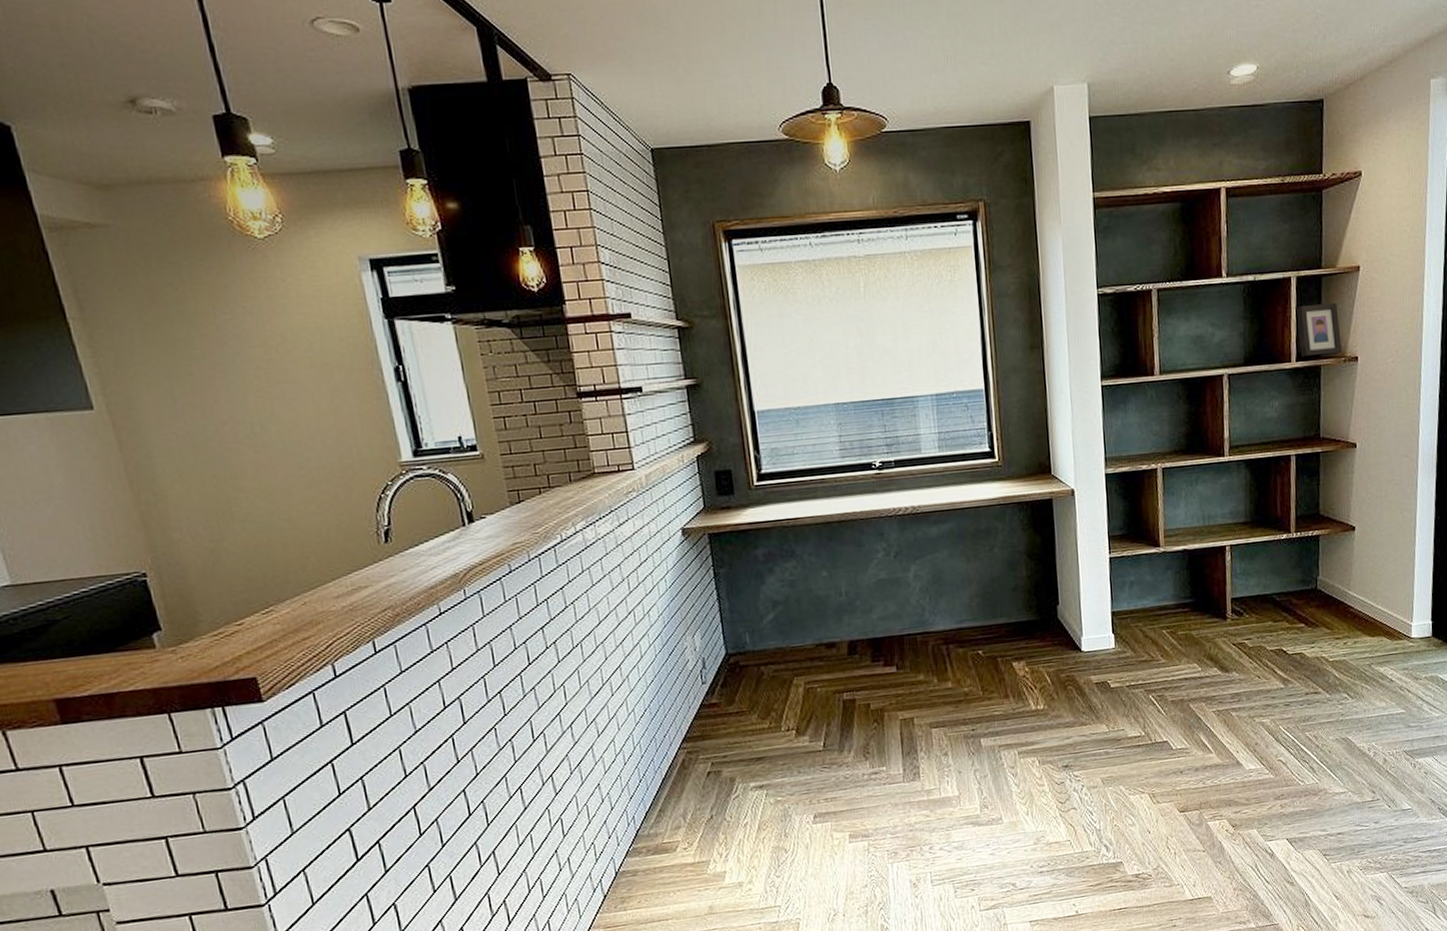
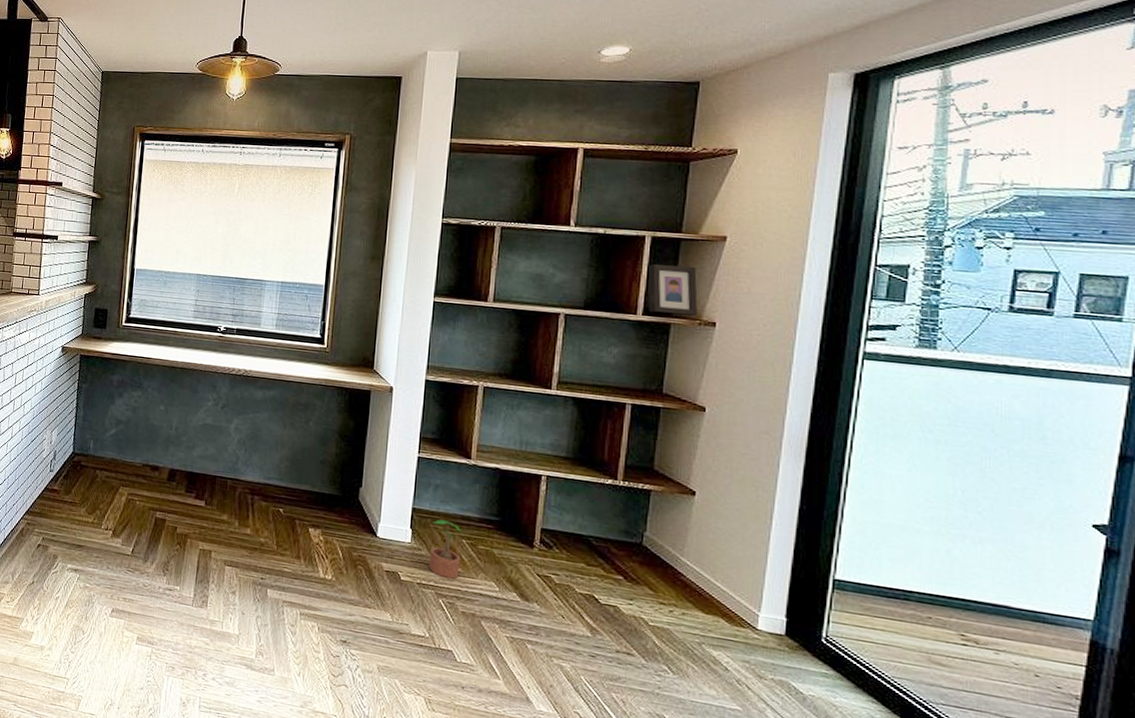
potted plant: none [1132,615,1164,673] -> present [429,519,462,579]

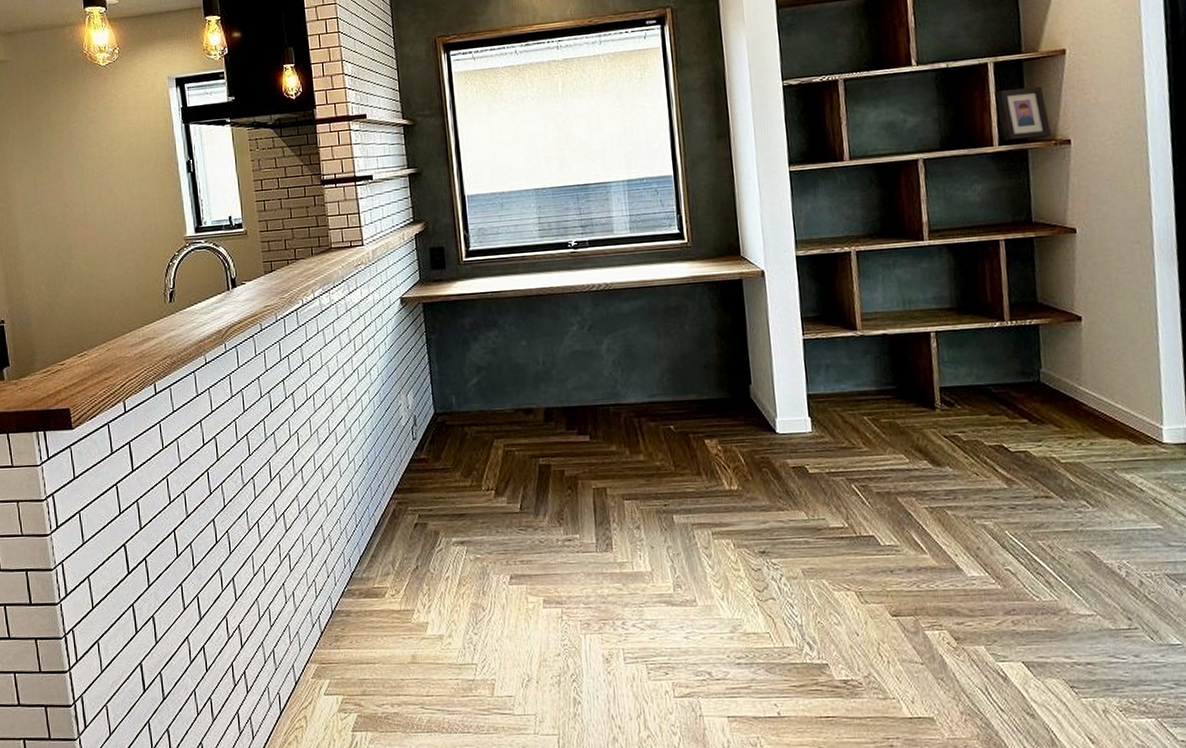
potted plant: present [429,519,462,579] -> none [830,400,867,461]

